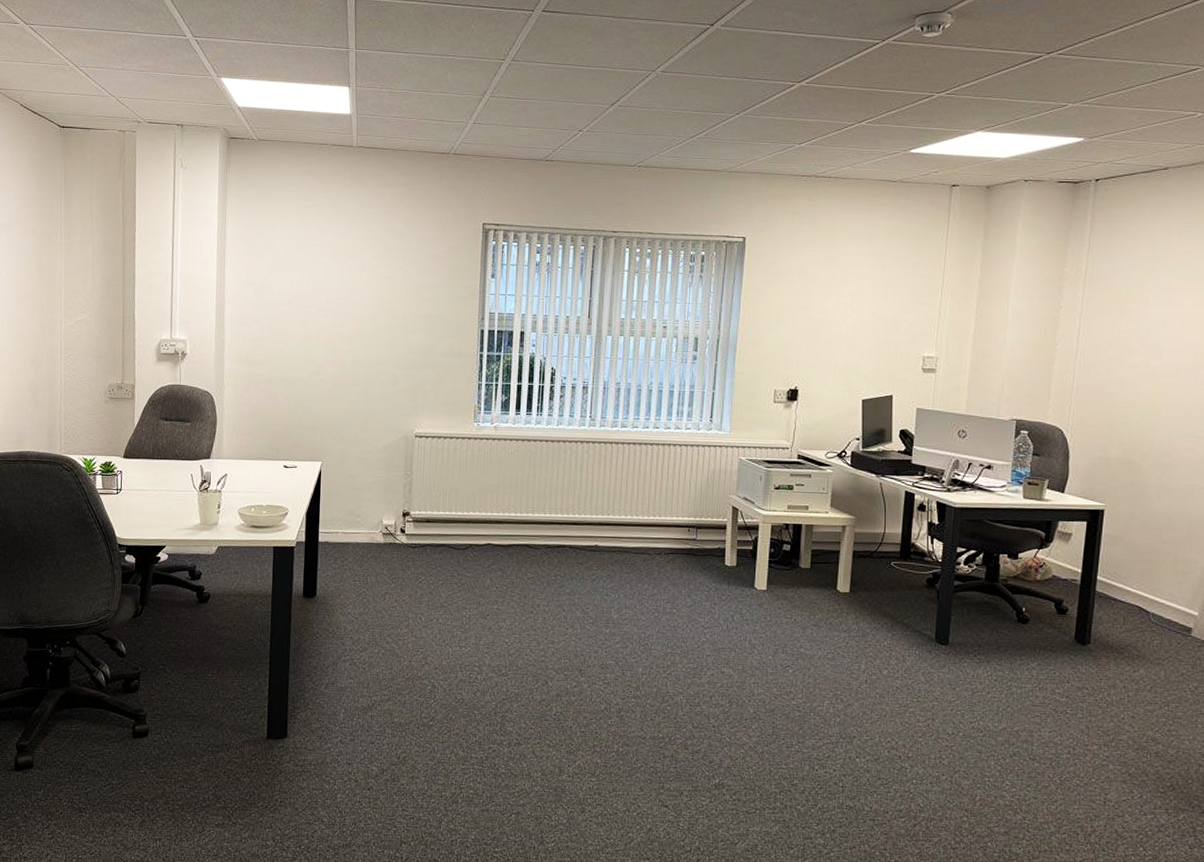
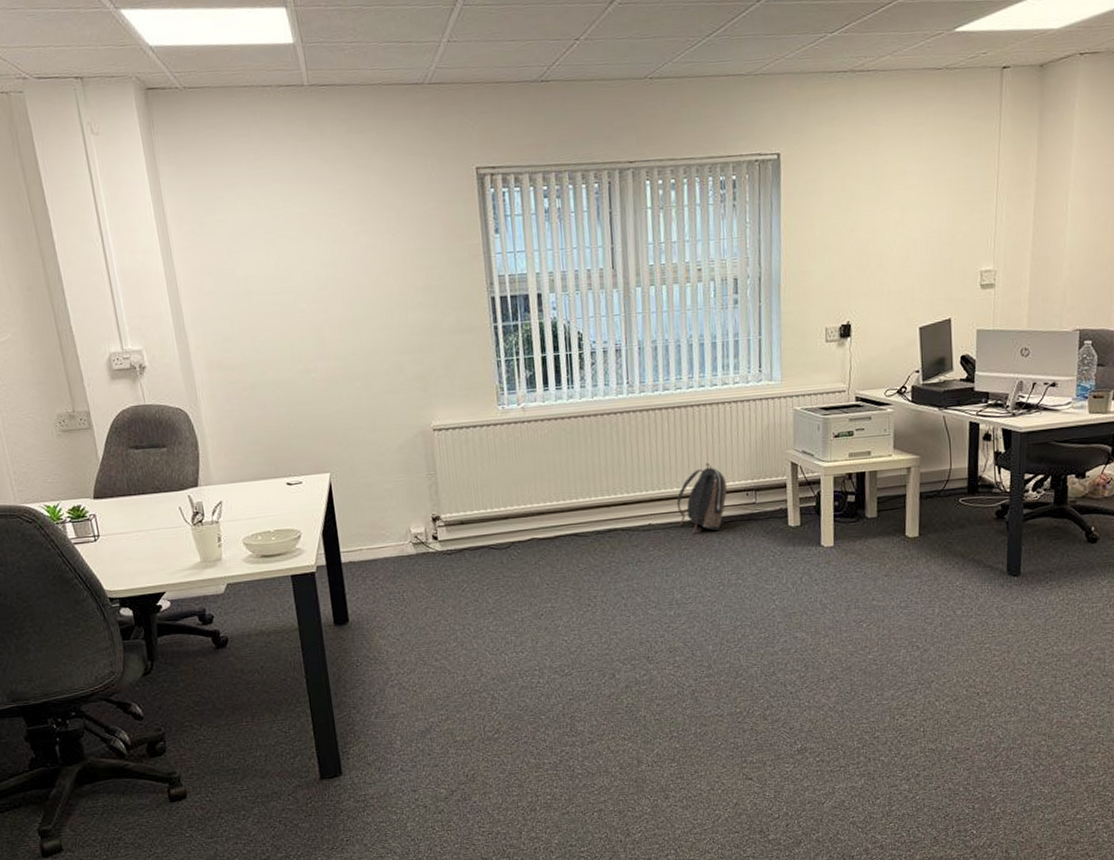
backpack: none [623,497,671,561] -> present [676,463,728,534]

